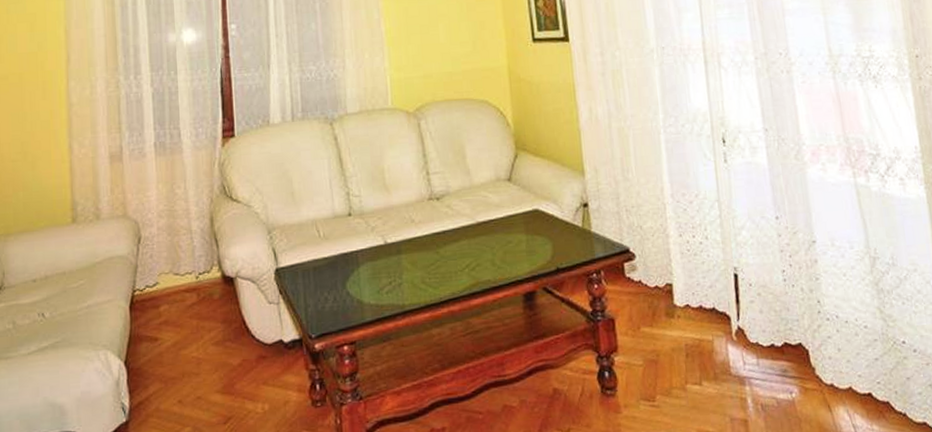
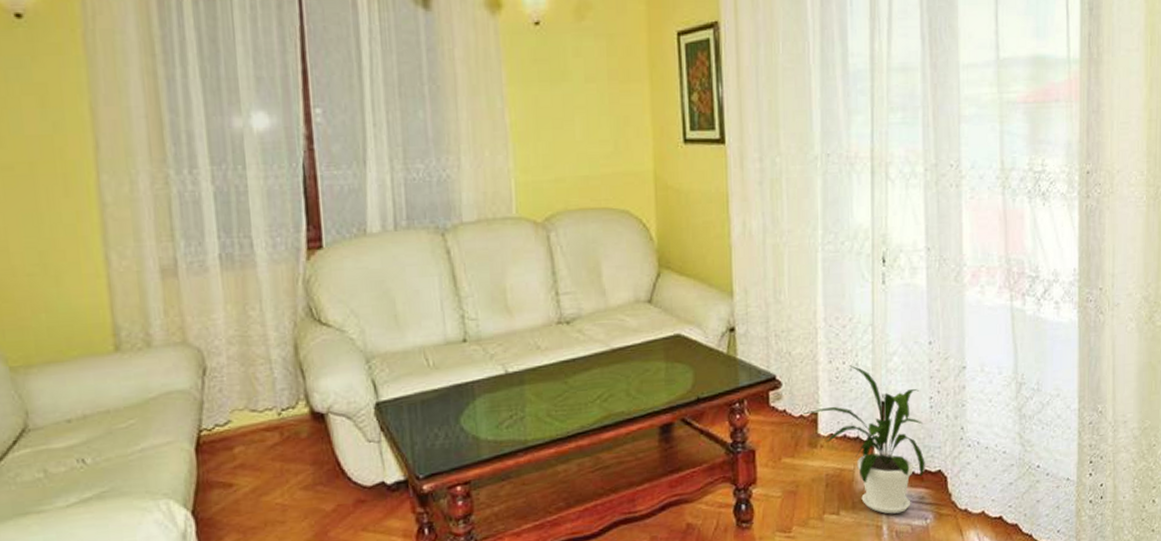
house plant: none [658,237,785,387] -> present [803,364,925,514]

